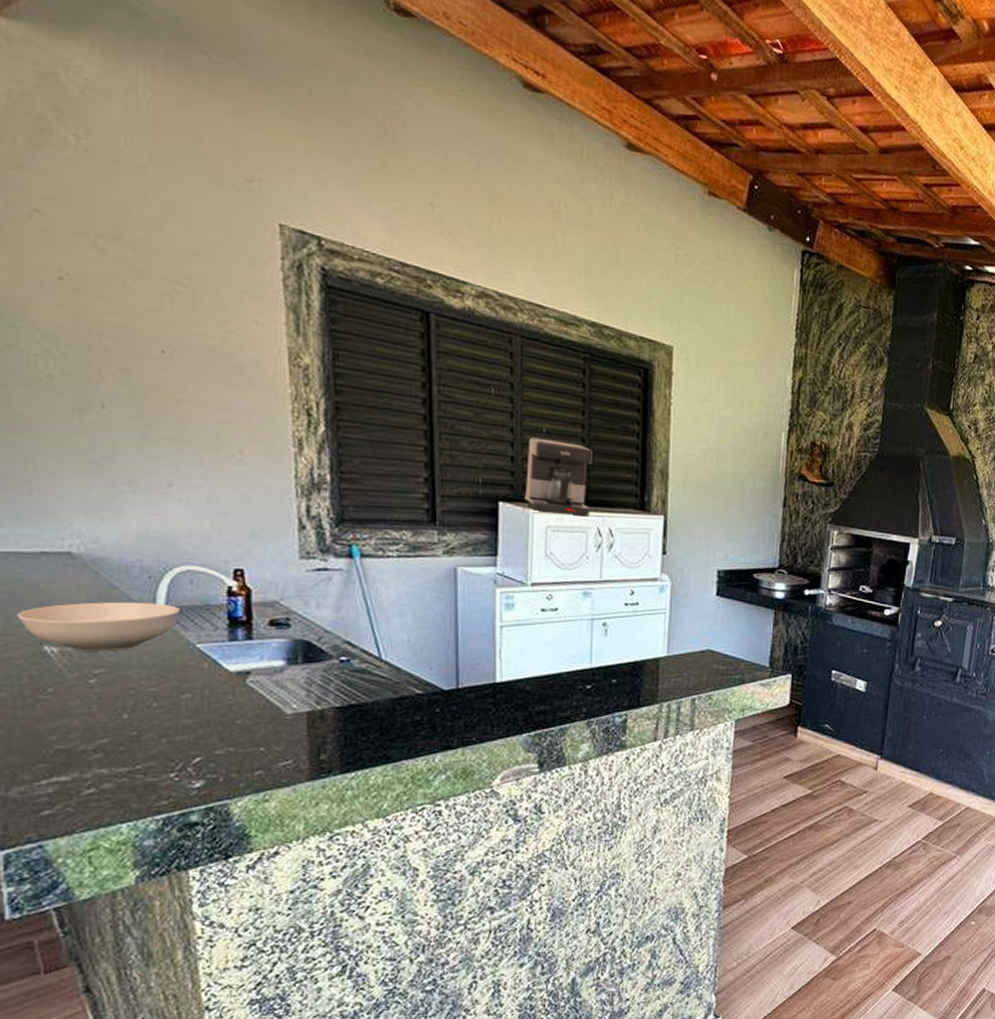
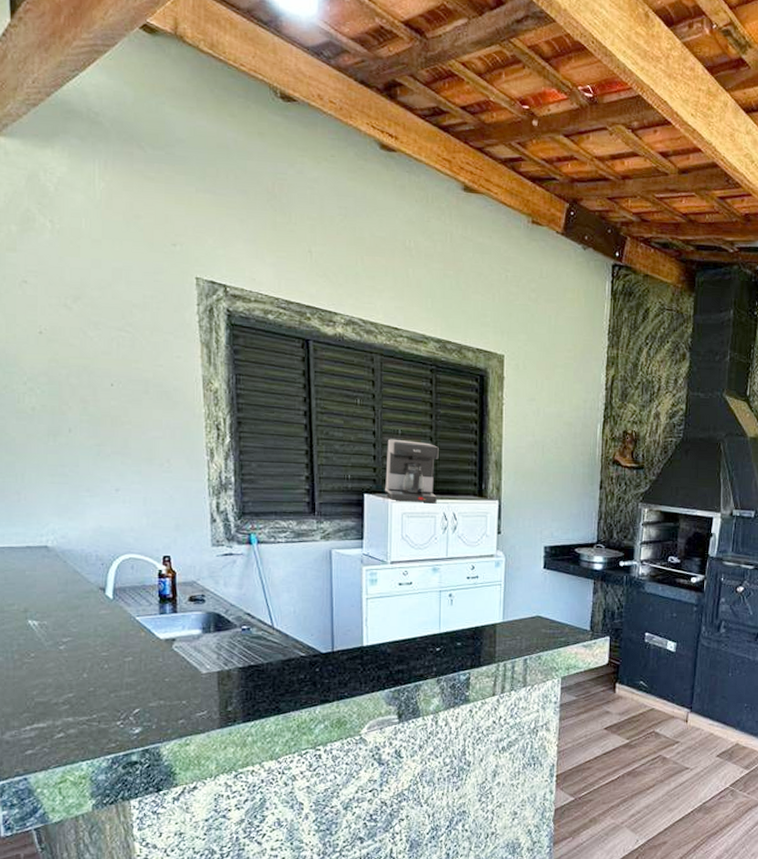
bowl: present [17,601,180,652] -> none [10,584,124,624]

